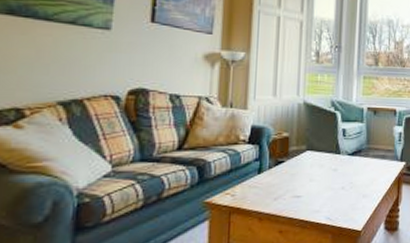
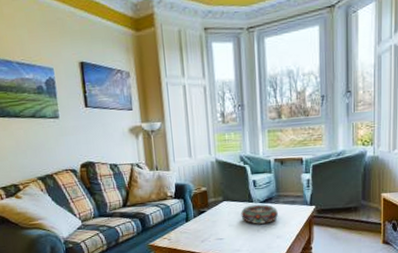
decorative bowl: none [325,157,366,180] -> present [241,204,278,224]

